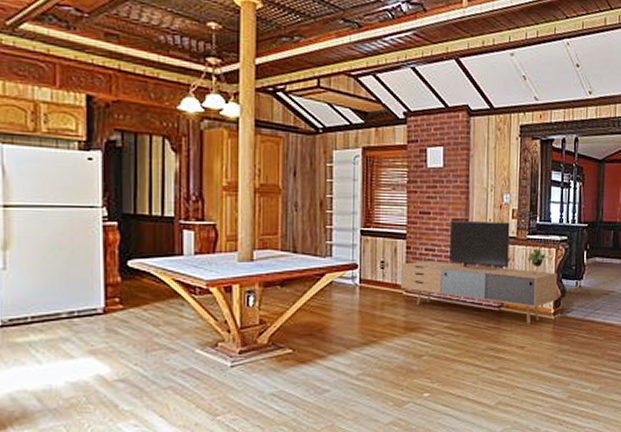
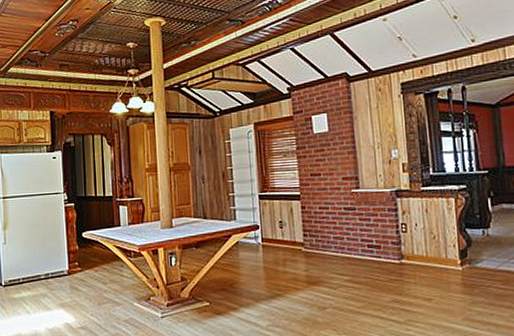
media console: present [400,220,558,324] -> none [297,176,463,276]

